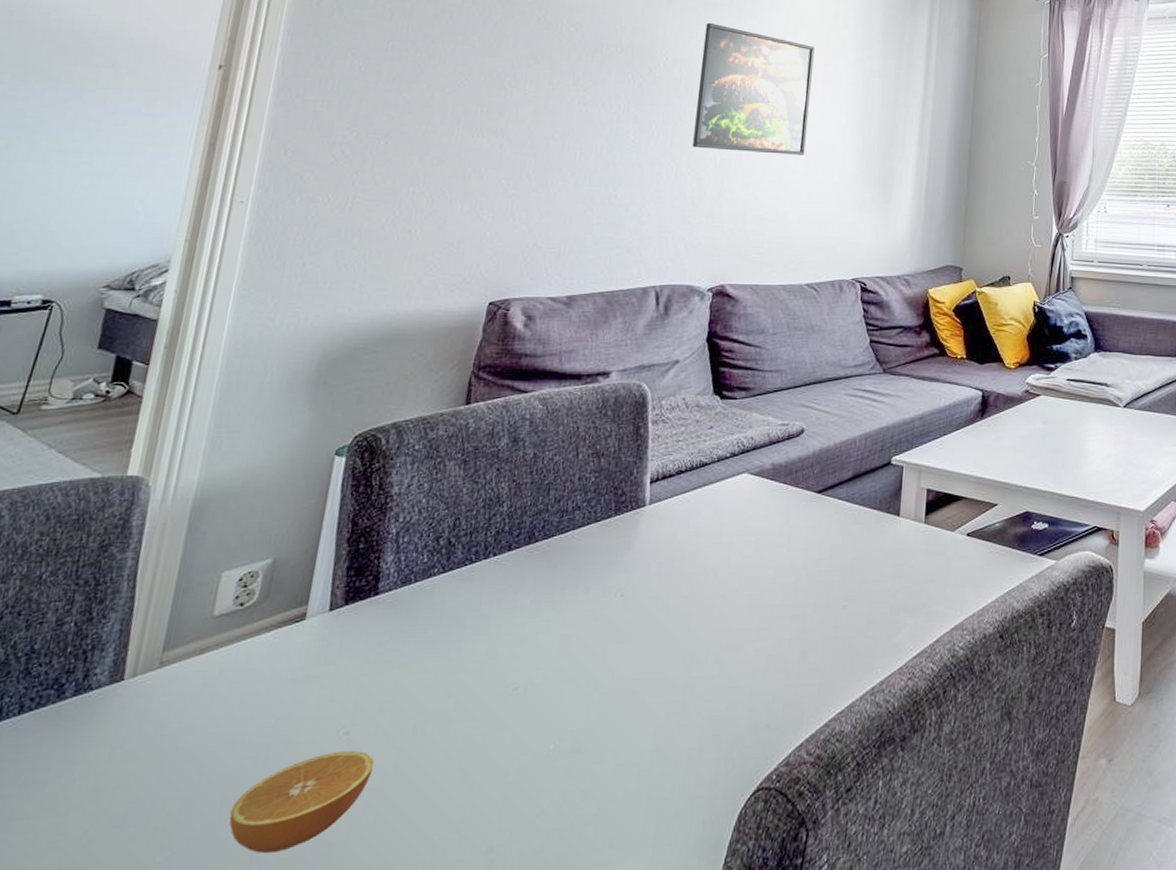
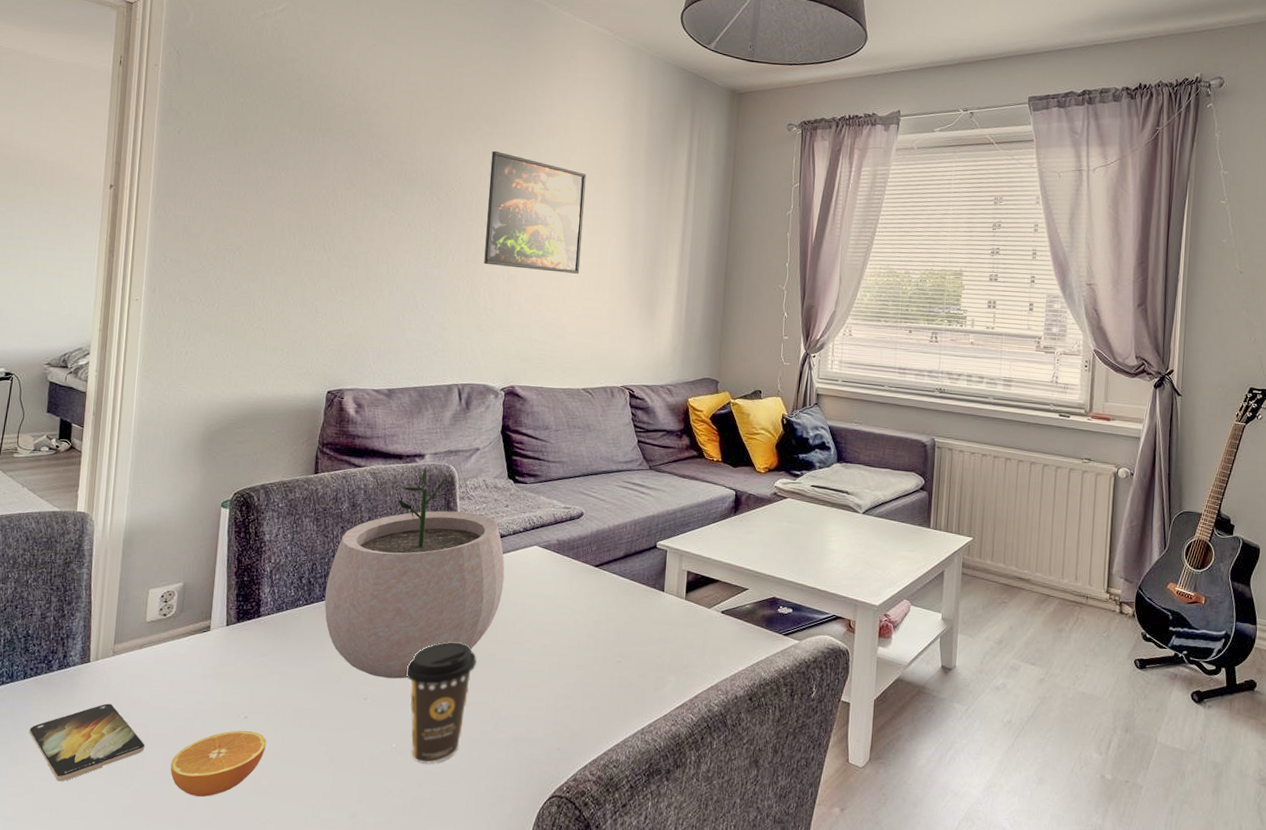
smartphone: none [16,735,195,859] -> present [29,703,145,782]
plant pot: none [467,388,706,659] -> present [324,468,505,679]
coffee cup: none [572,602,667,767] -> present [405,641,477,764]

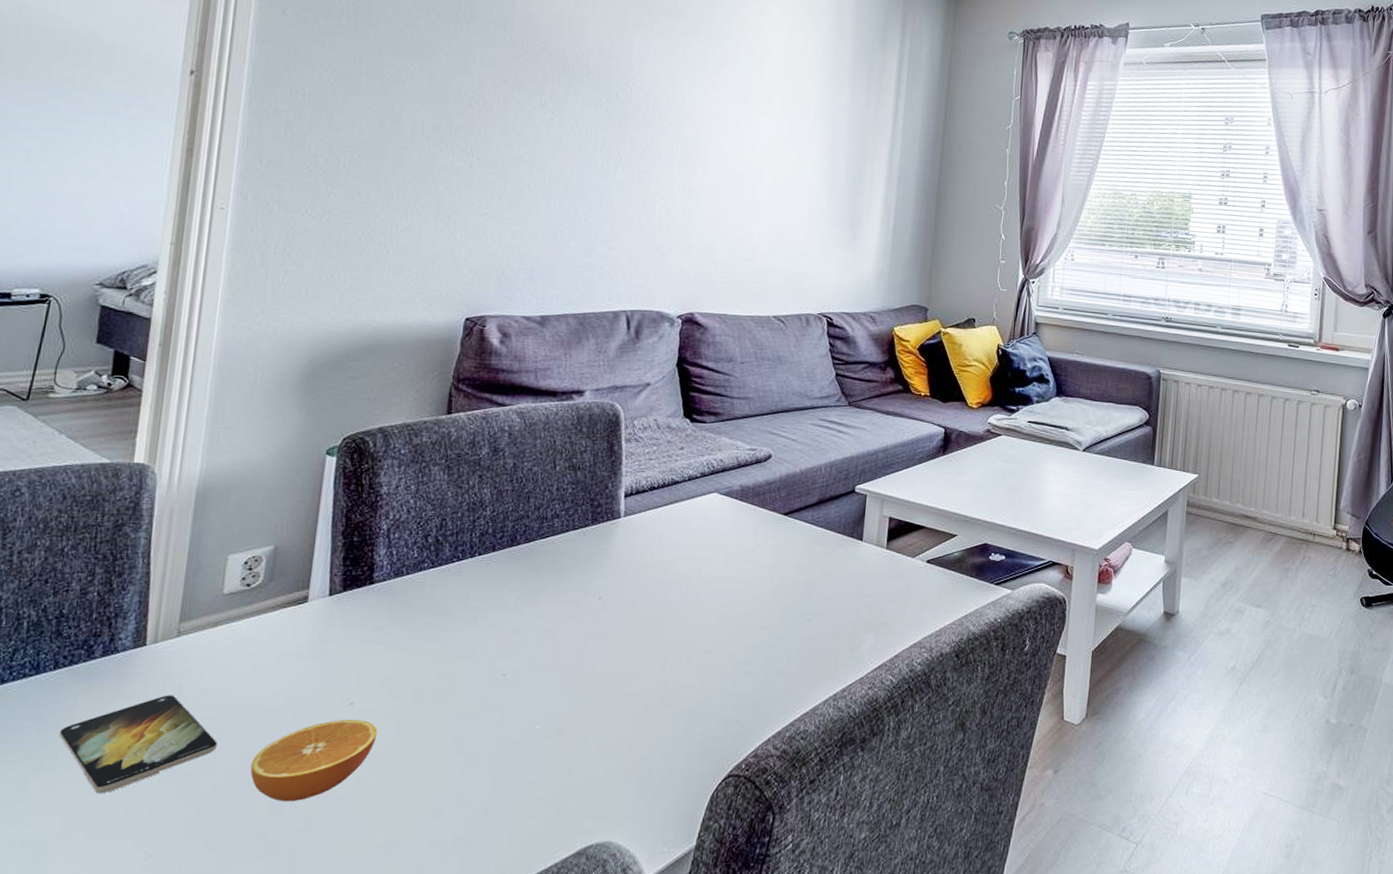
plant pot: present [324,468,505,679] -> none [455,406,678,650]
coffee cup: present [405,641,477,764] -> none [554,605,642,747]
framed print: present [484,150,586,274] -> none [660,48,783,188]

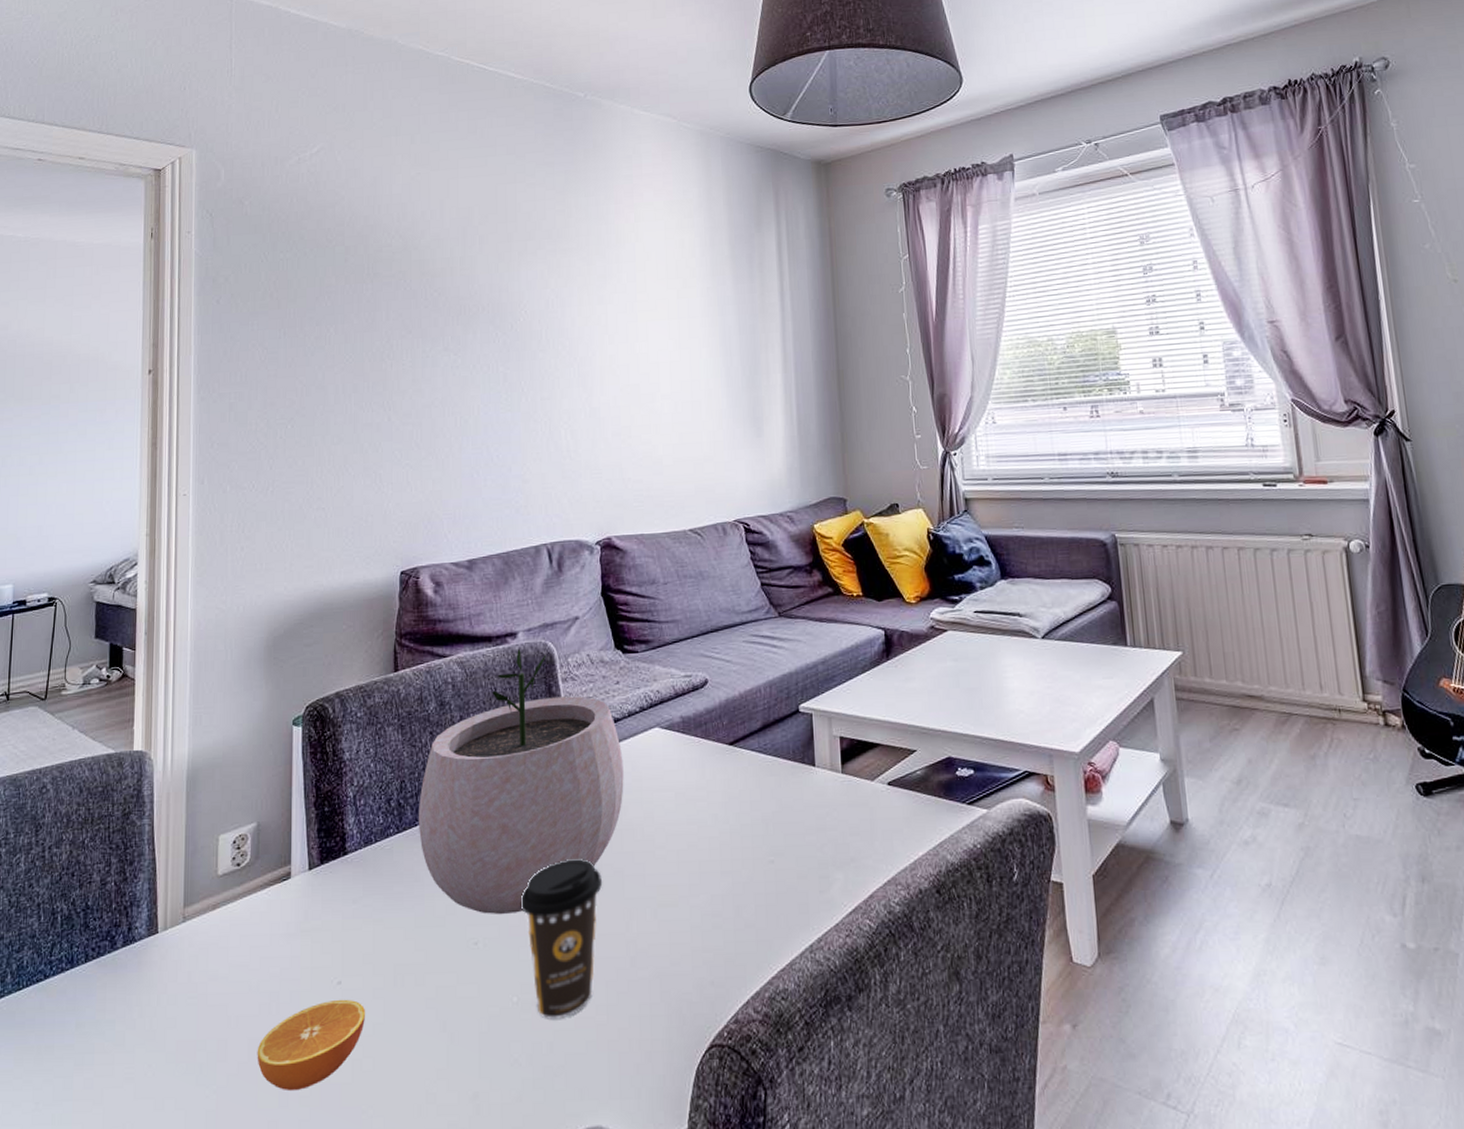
smartphone: present [59,695,217,794] -> none [94,982,226,1088]
plant pot: none [455,406,678,650] -> present [418,648,624,914]
coffee cup: none [554,605,642,747] -> present [520,859,603,1019]

